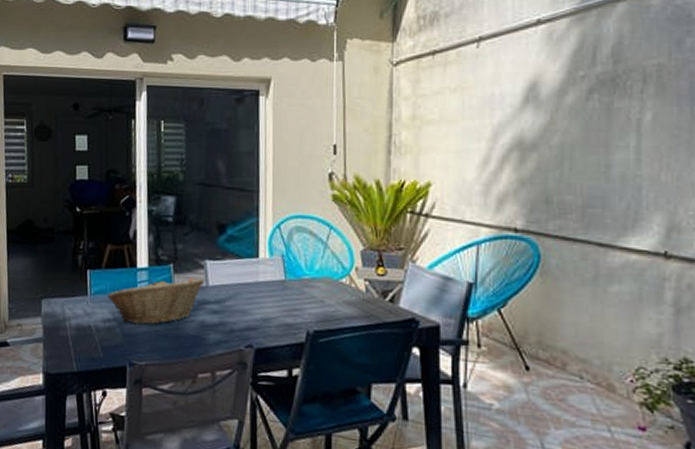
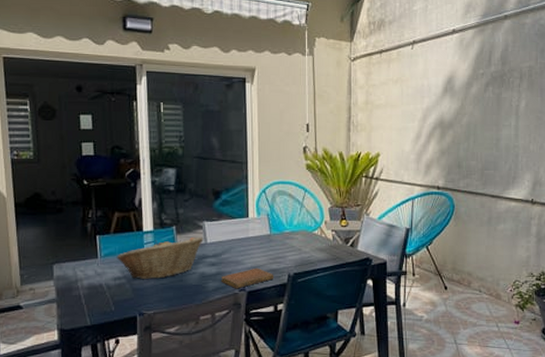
notebook: none [223,320,289,345] -> present [220,267,274,289]

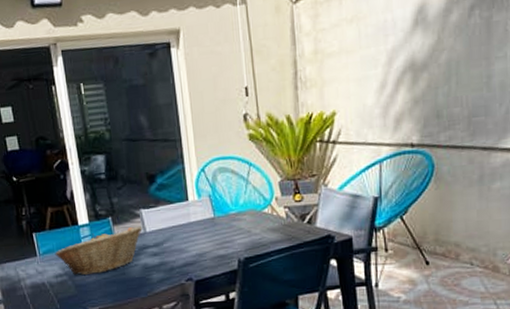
notebook: present [220,267,274,289] -> none [164,254,223,279]

